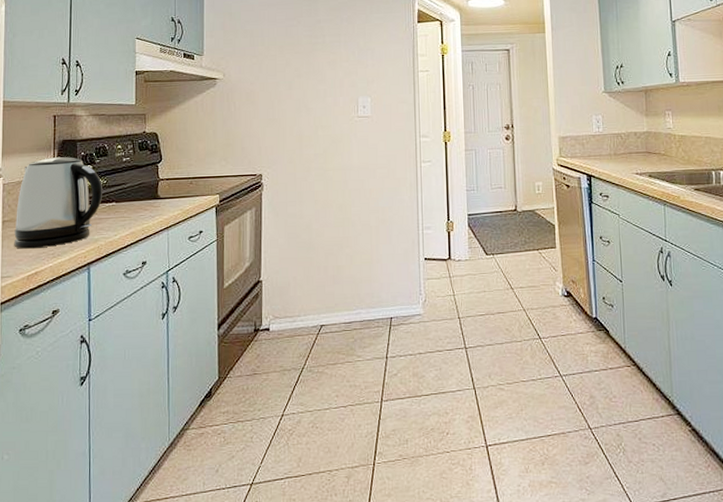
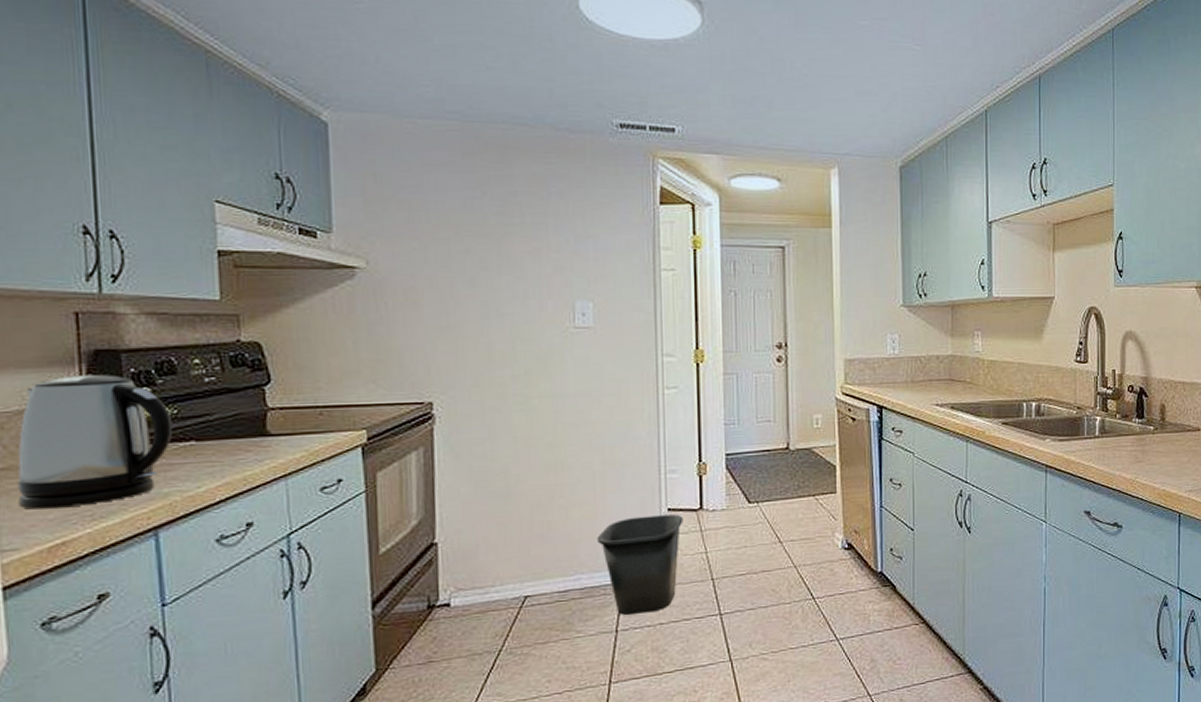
waste bin: none [373,263,436,344] -> present [597,514,683,615]

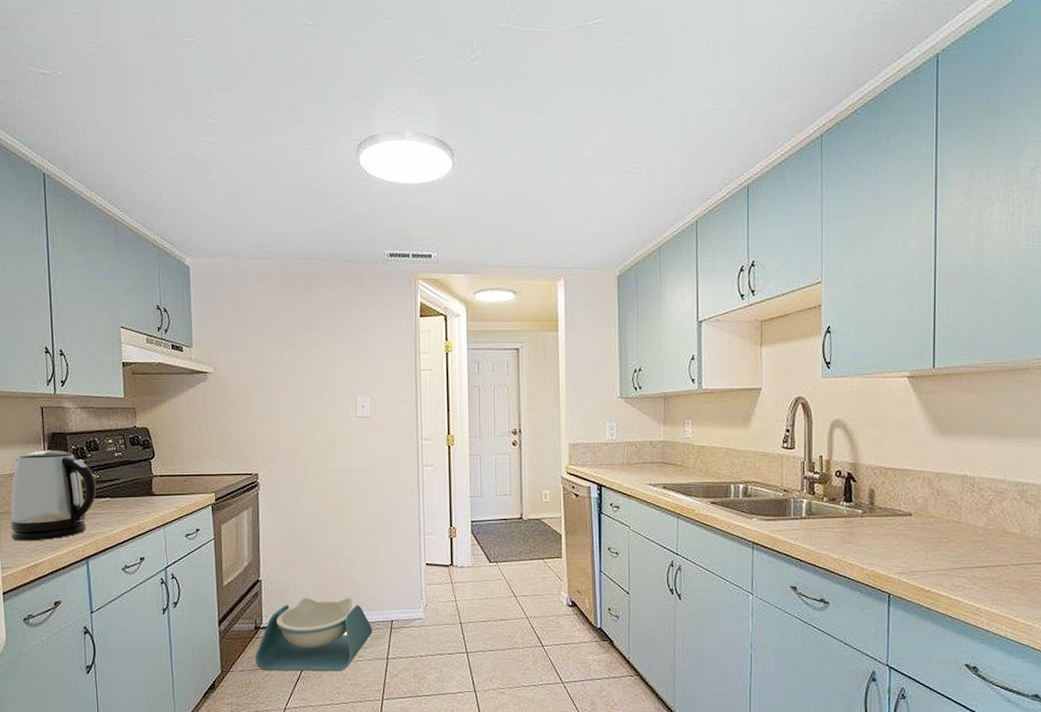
pet bowl: none [427,557,596,663] -> present [255,597,372,671]
waste bin: present [597,514,683,615] -> none [373,568,438,646]

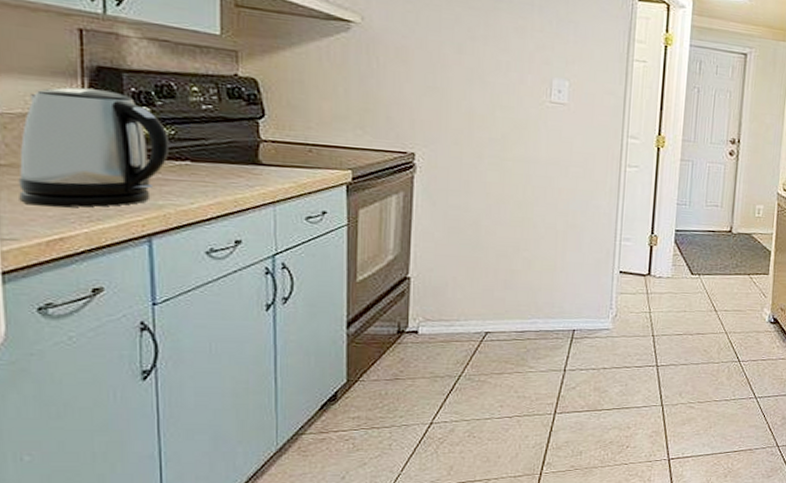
pet bowl: present [255,597,372,671] -> none [395,301,549,383]

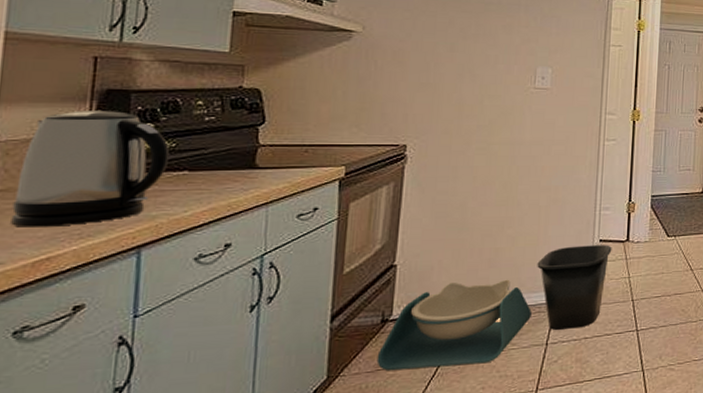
pet bowl: none [395,301,549,383] -> present [376,279,532,371]
waste bin: none [554,275,633,358] -> present [537,245,612,330]

